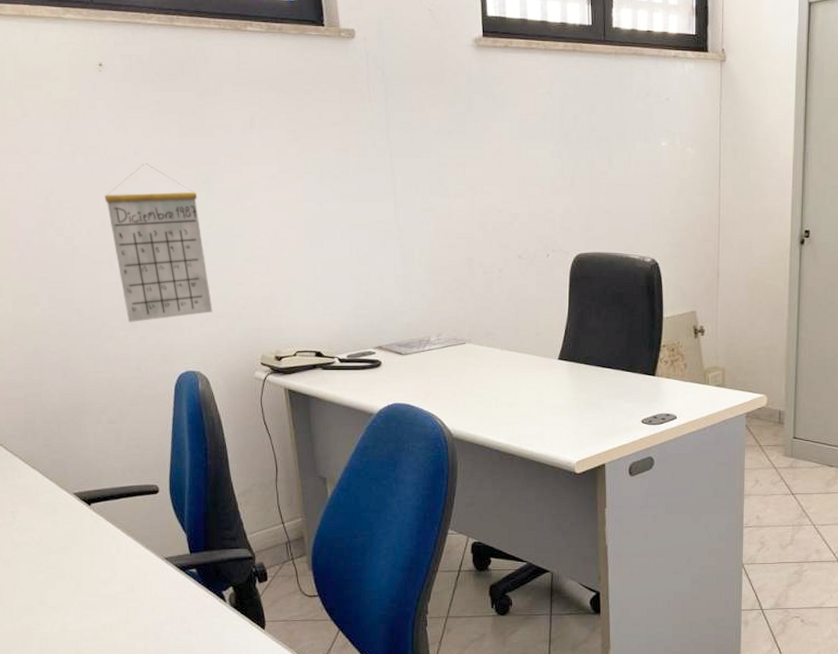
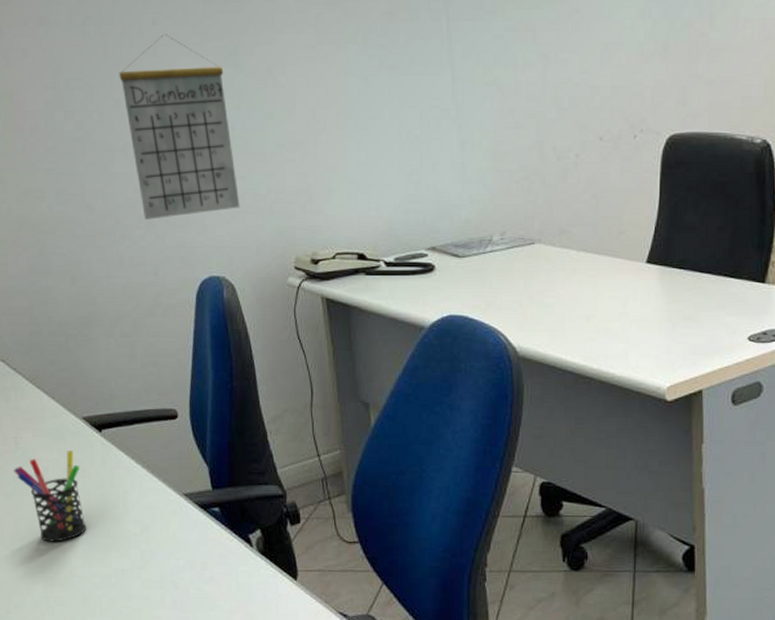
pen holder: none [11,522,78,602] -> present [13,450,87,542]

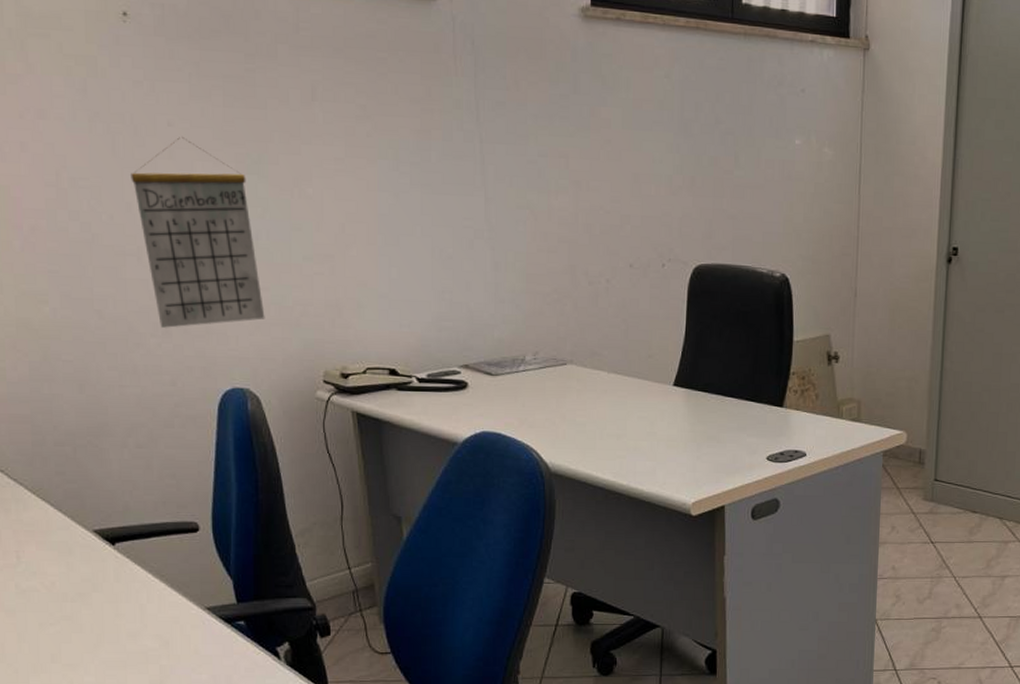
pen holder: present [13,450,87,542] -> none [15,564,99,659]

